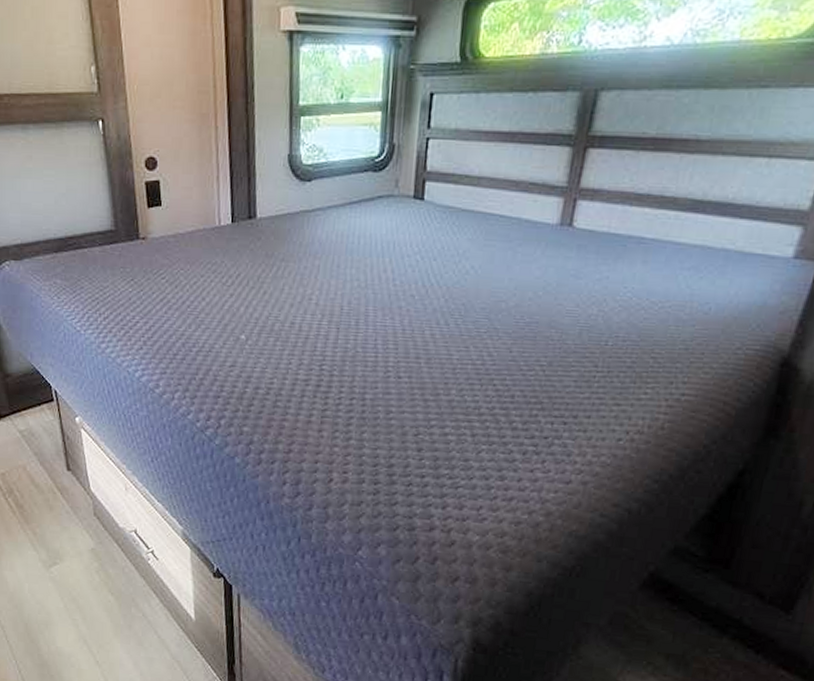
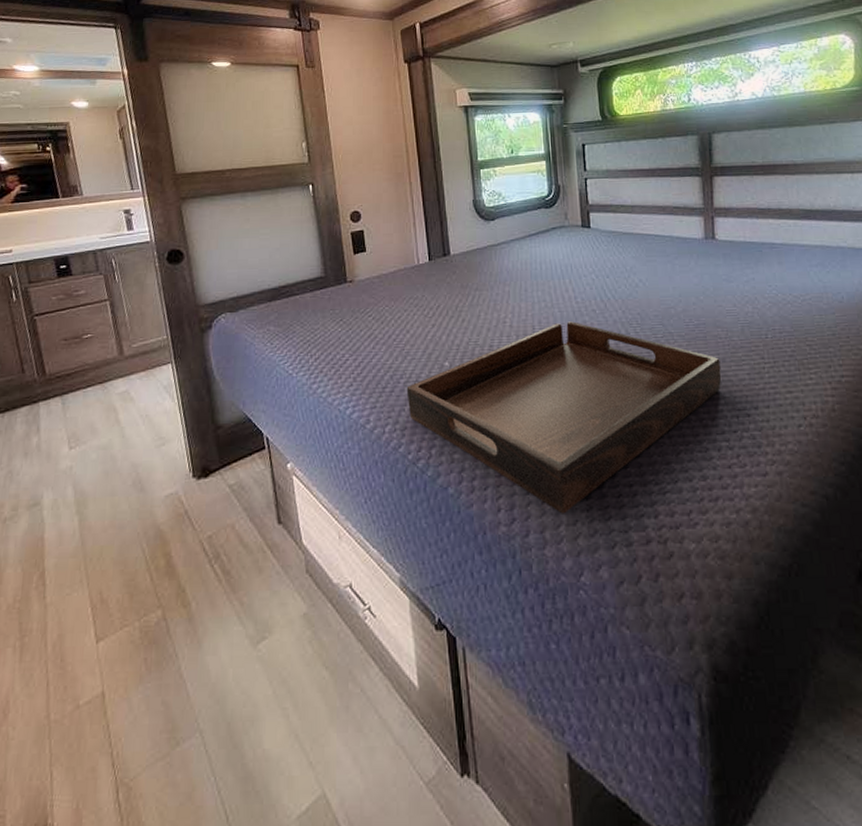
serving tray: none [198,305,547,495] -> present [406,321,722,514]

